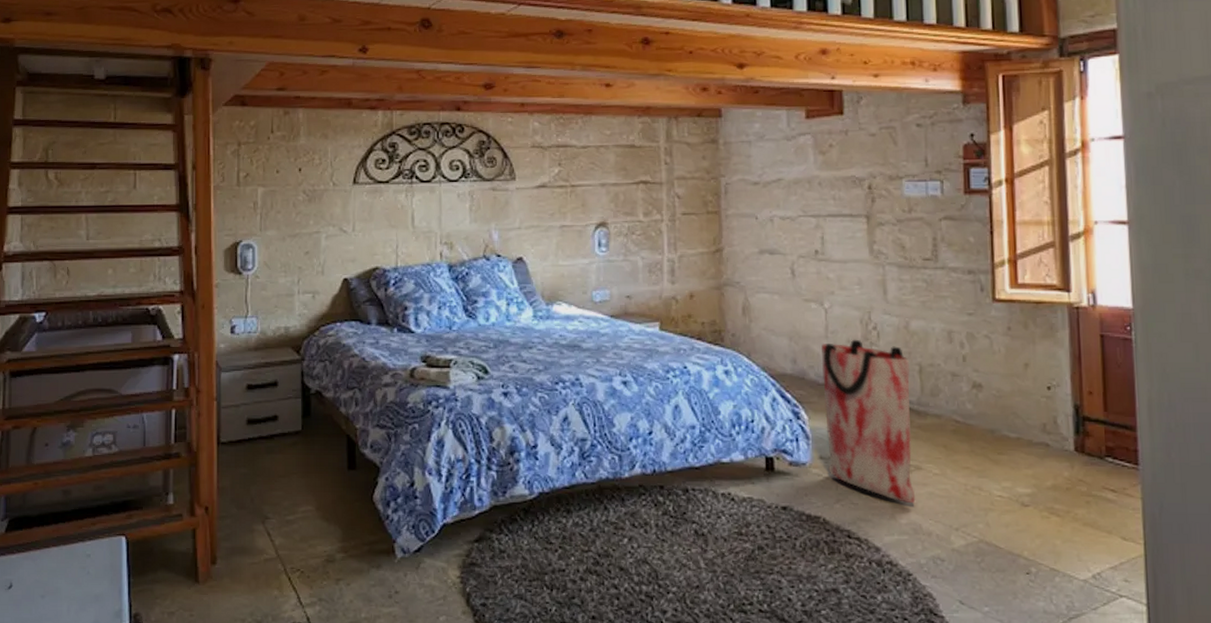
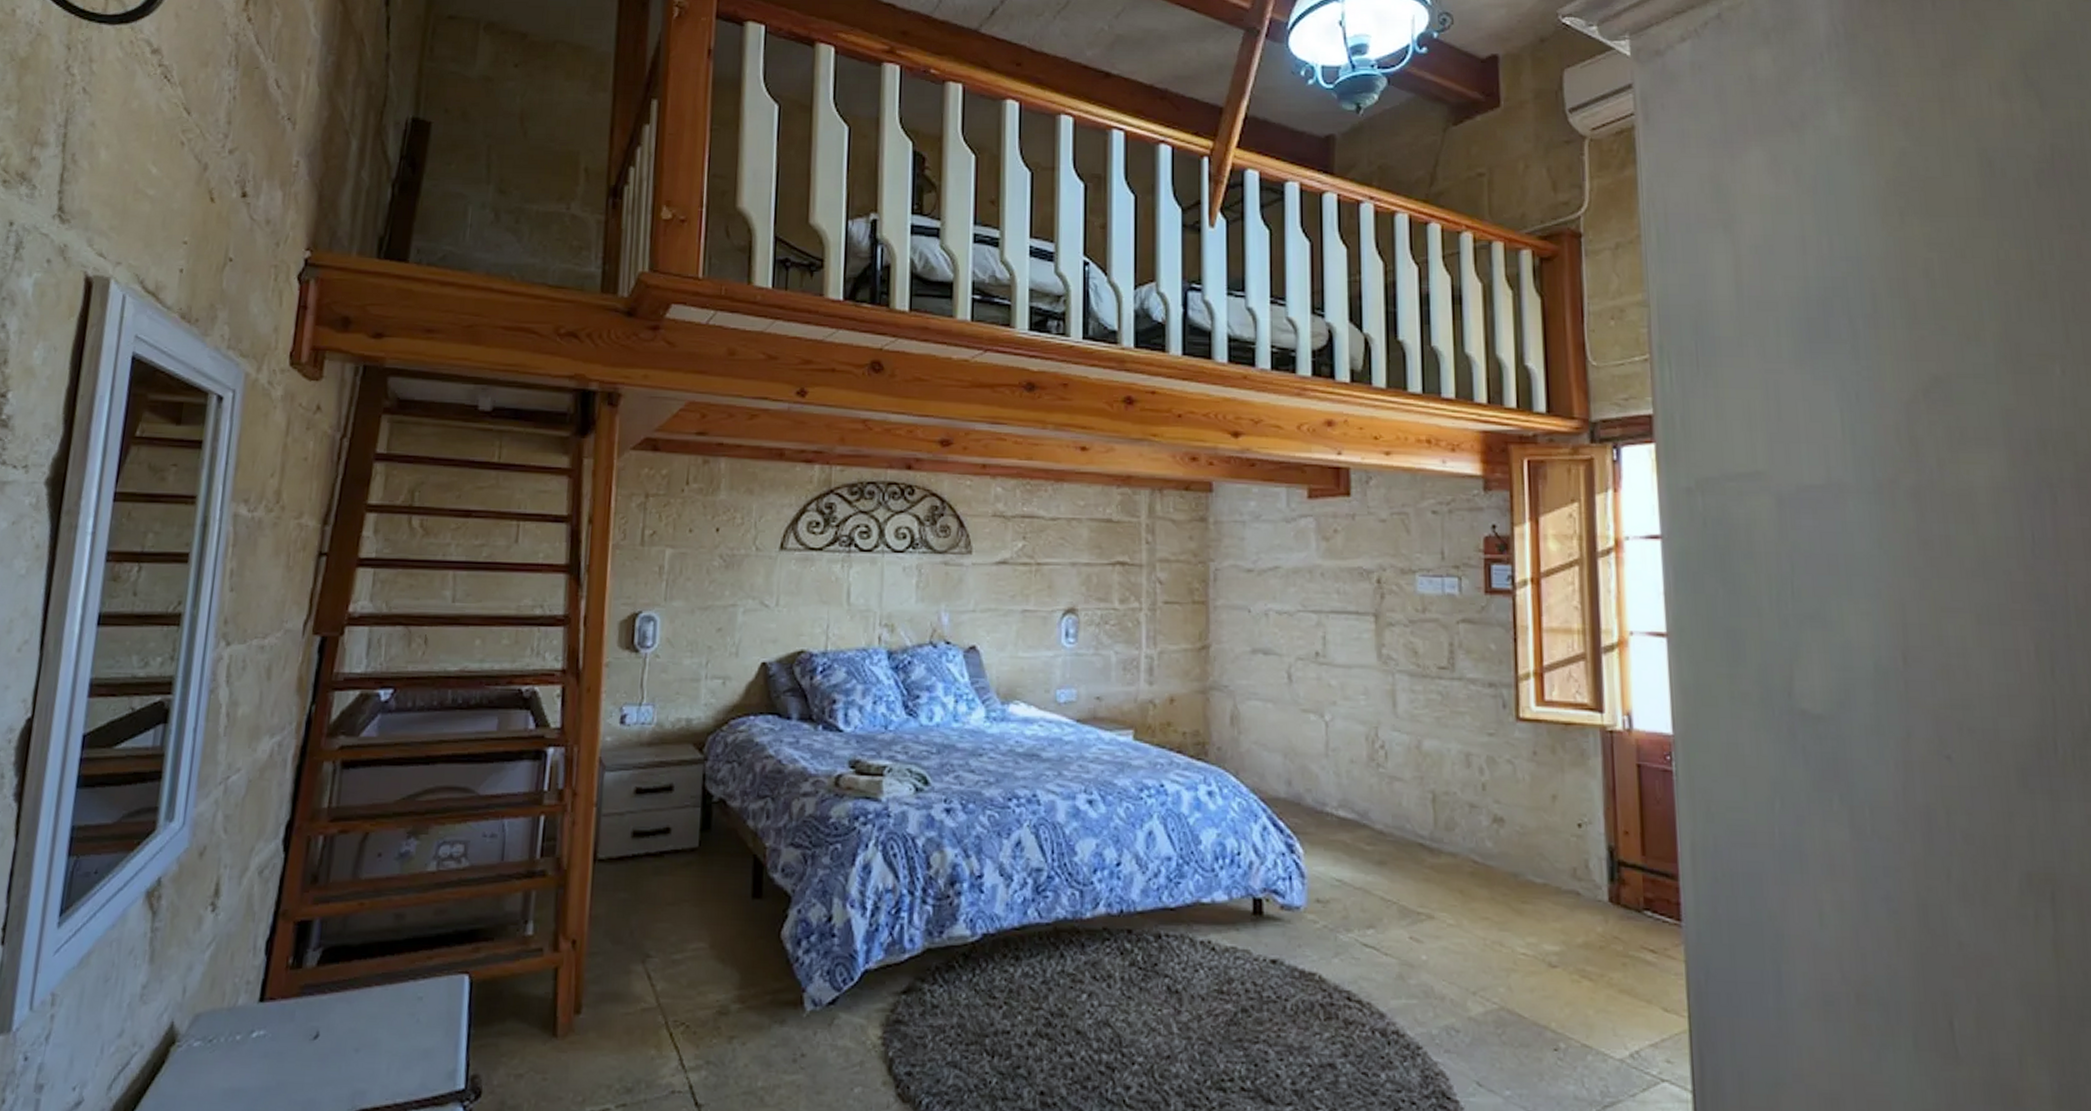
bag: present [821,339,916,504] -> none [1320,759,1427,961]

